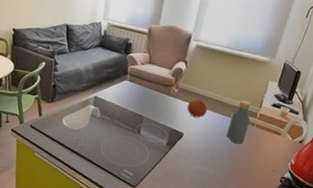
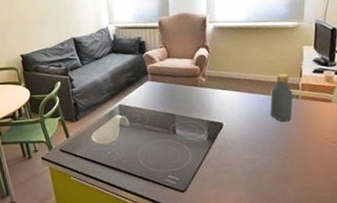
fruit: present [187,99,207,118] -> none [219,83,243,104]

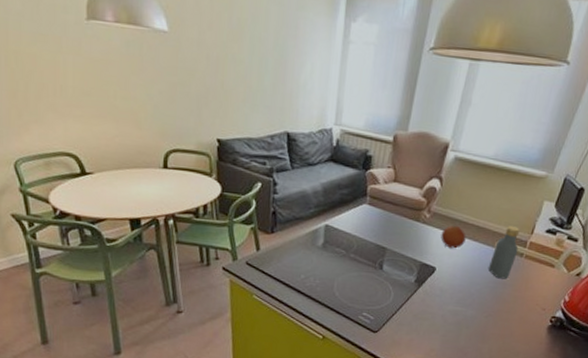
spoon rest: present [91,114,130,147] -> none [285,235,334,269]
fruit: none [219,83,243,104] -> present [440,225,466,249]

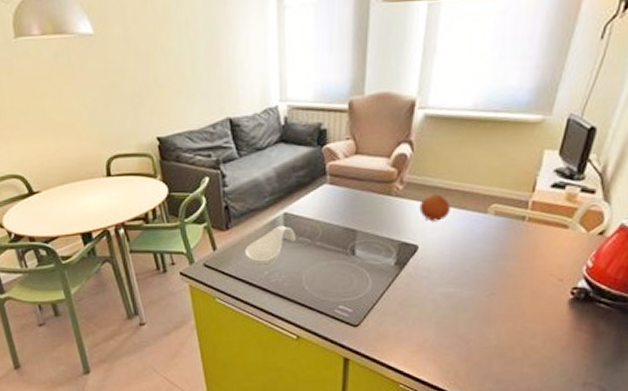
spoon rest: none [285,235,334,269] -> present [244,225,297,265]
vodka: present [489,226,520,279] -> none [484,185,518,250]

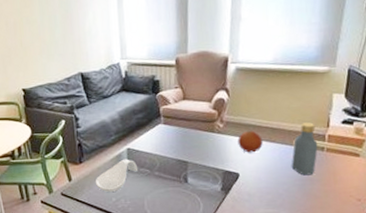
vodka: none [484,185,518,250] -> present [292,122,318,176]

